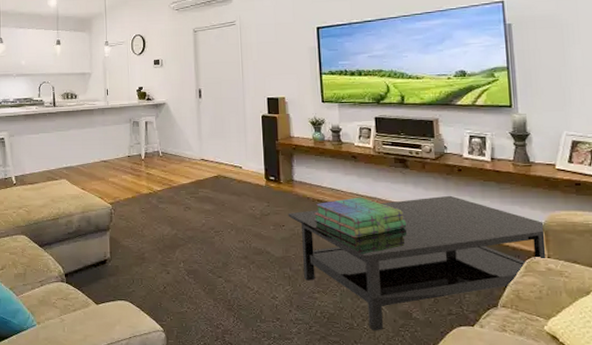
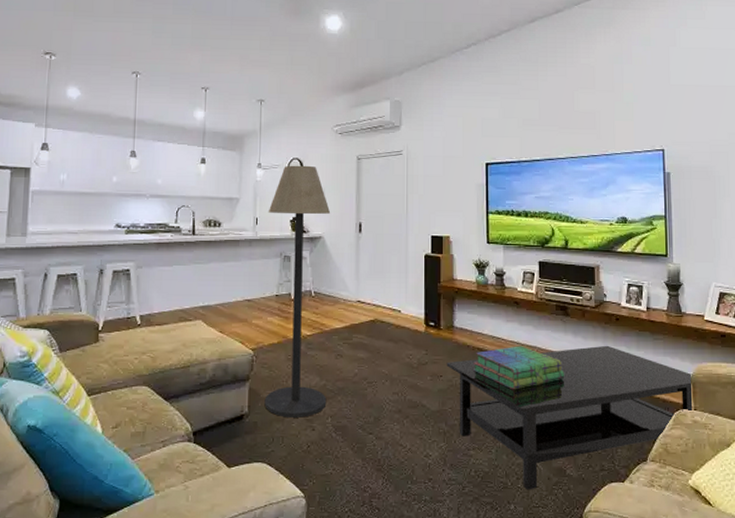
floor lamp: none [116,40,179,262] -> present [264,165,331,418]

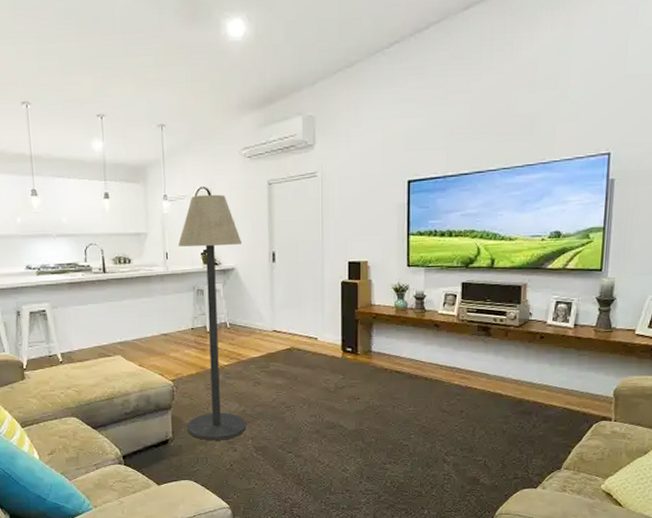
coffee table: present [446,345,693,490] -> none [363,363,617,497]
stack of books: present [474,345,565,390] -> none [391,367,484,409]

